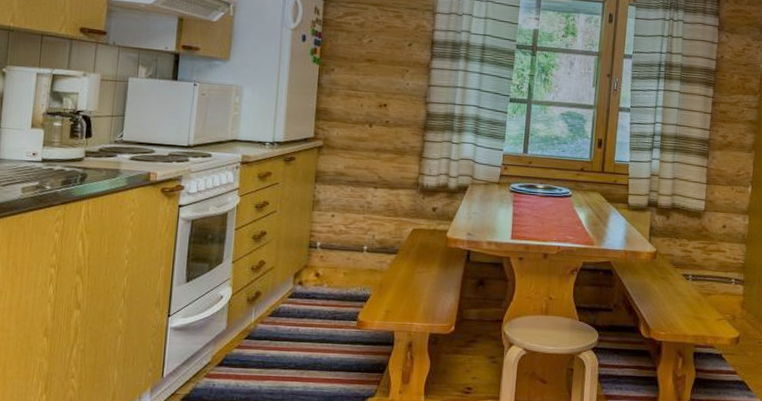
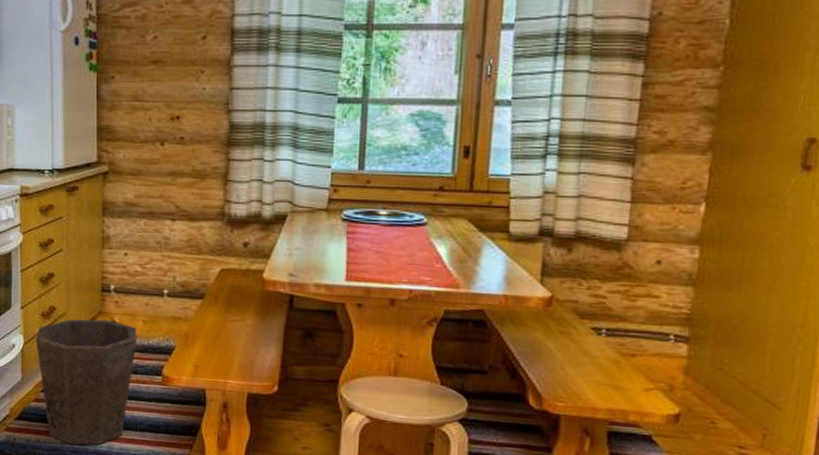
waste bin: none [243,272,338,387] -> present [35,319,137,445]

